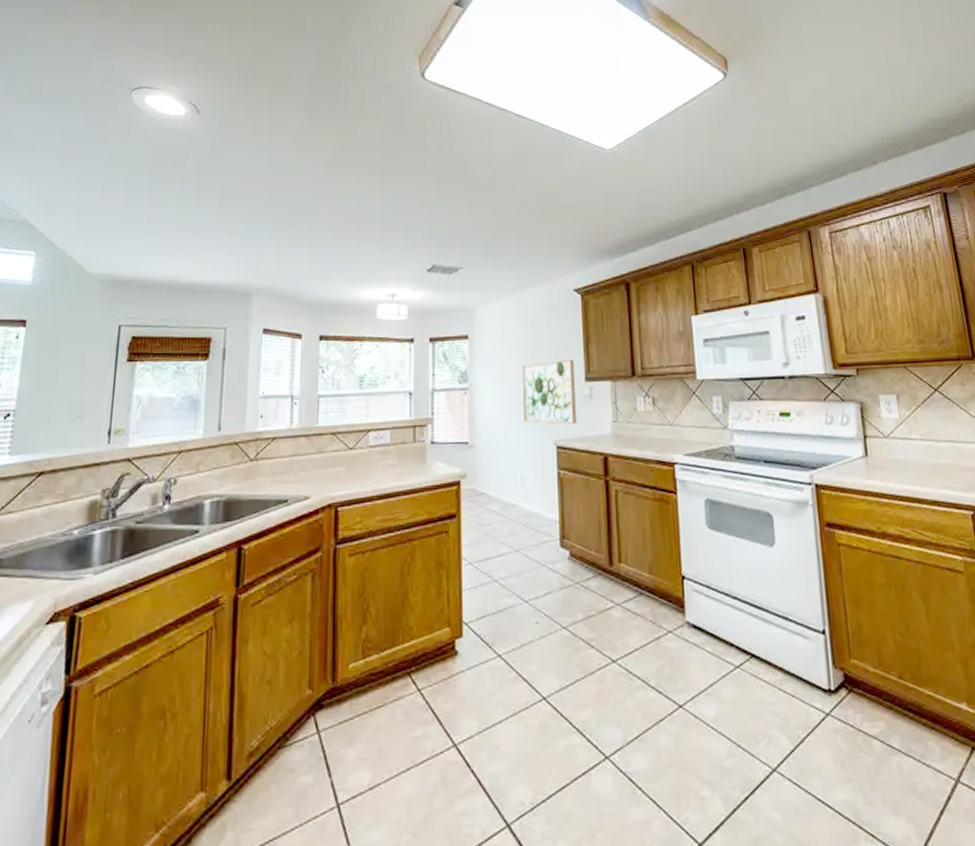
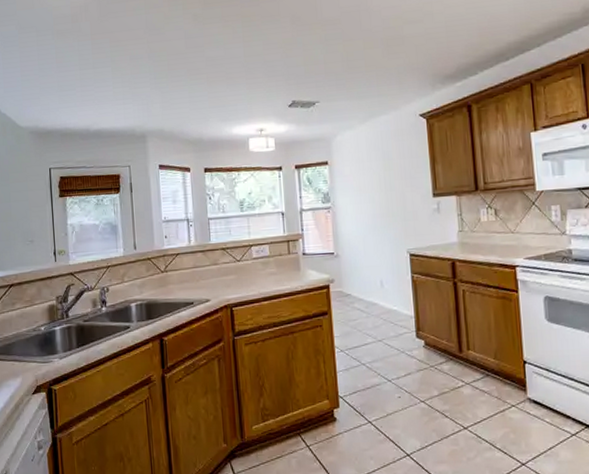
wall art: present [521,359,577,425] -> none [375,177,427,236]

